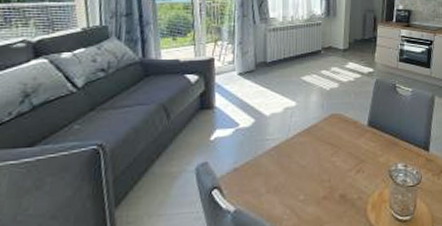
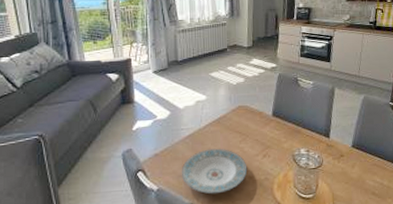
plate: none [263,162,339,216] -> present [181,148,248,194]

